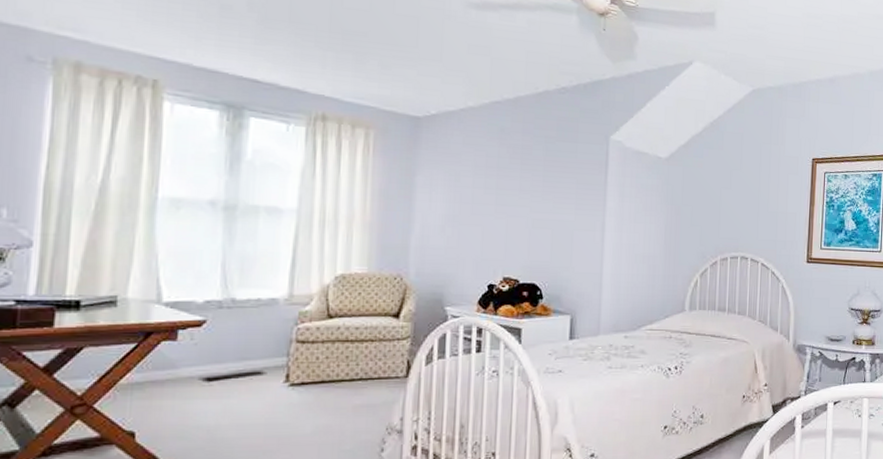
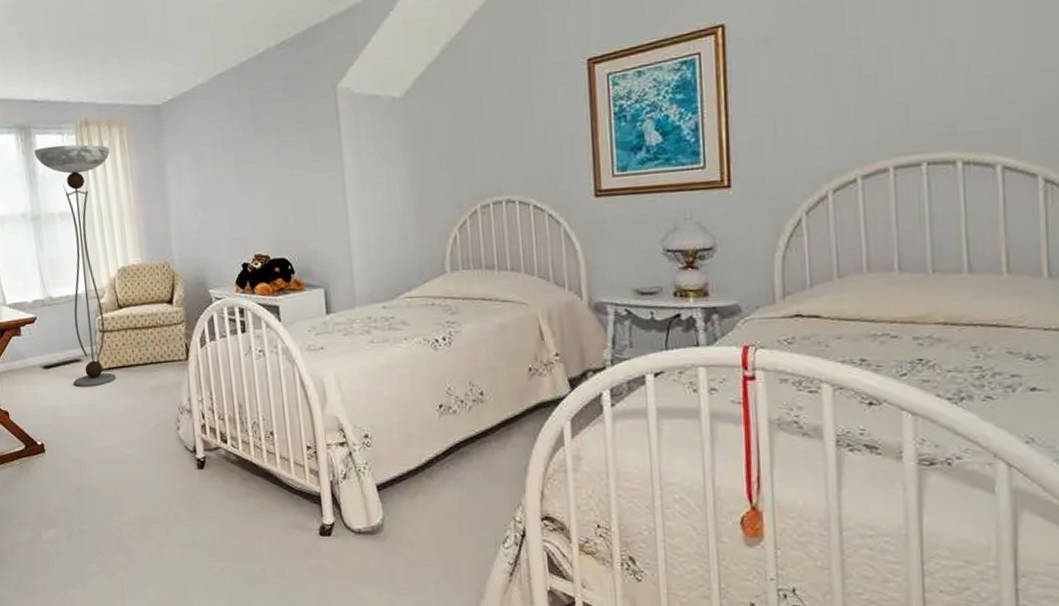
floor lamp: none [243,132,350,404] -> present [34,144,116,388]

